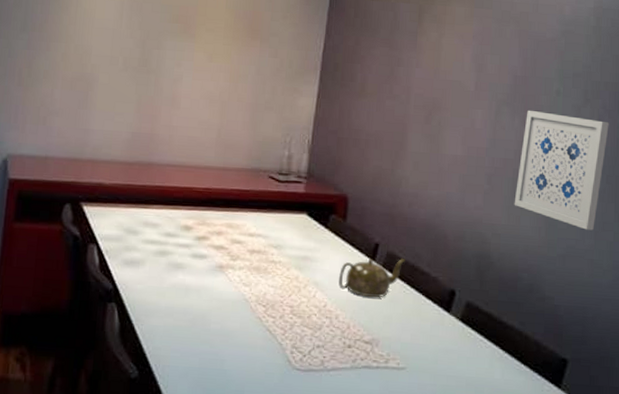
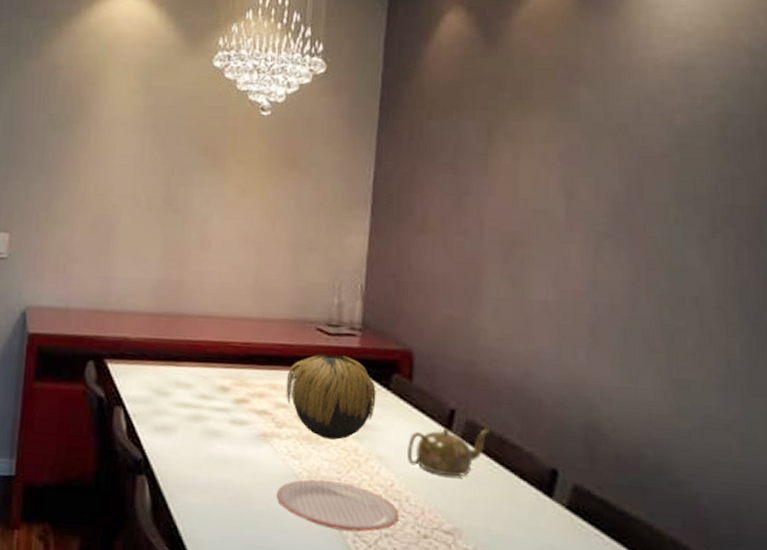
plate: none [228,303,330,345] -> present [276,479,400,532]
decorative ball: none [240,197,316,270] -> present [286,353,376,440]
wall art: present [514,110,609,230] -> none [627,243,750,395]

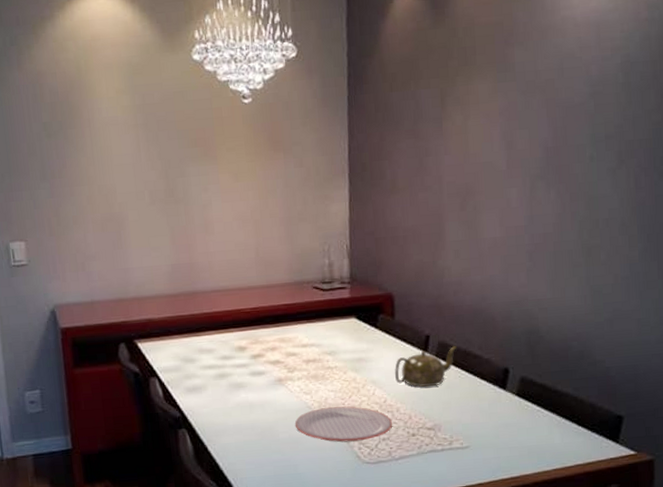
decorative ball: present [286,353,376,440] -> none [292,306,367,375]

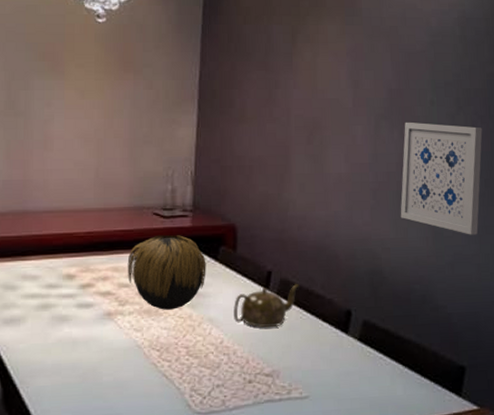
decorative ball: none [292,306,367,375] -> present [127,234,206,310]
plate: present [294,406,393,443] -> none [121,346,229,389]
wall art: none [557,180,646,291] -> present [400,121,483,235]

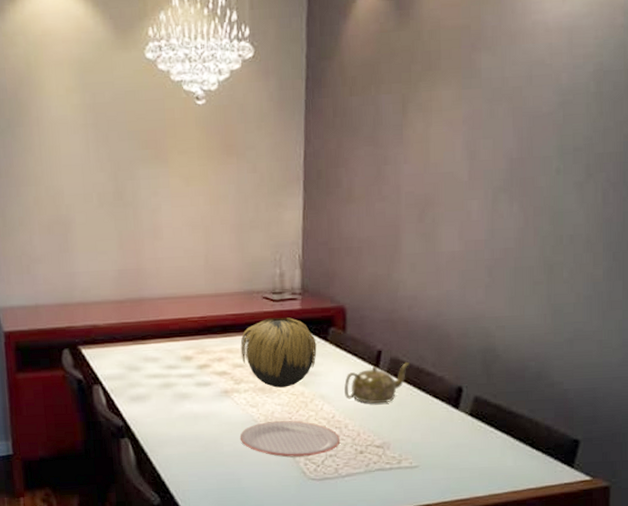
plate: none [121,346,229,389] -> present [239,420,341,458]
wall art: present [400,121,483,235] -> none [517,193,614,311]

